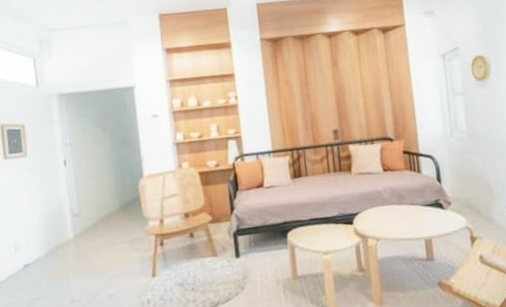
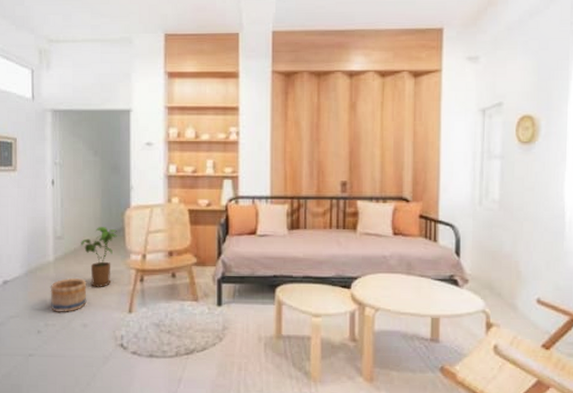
basket: none [72,251,111,288] -> present [50,278,87,312]
house plant: none [98,198,134,258] -> present [81,227,117,287]

